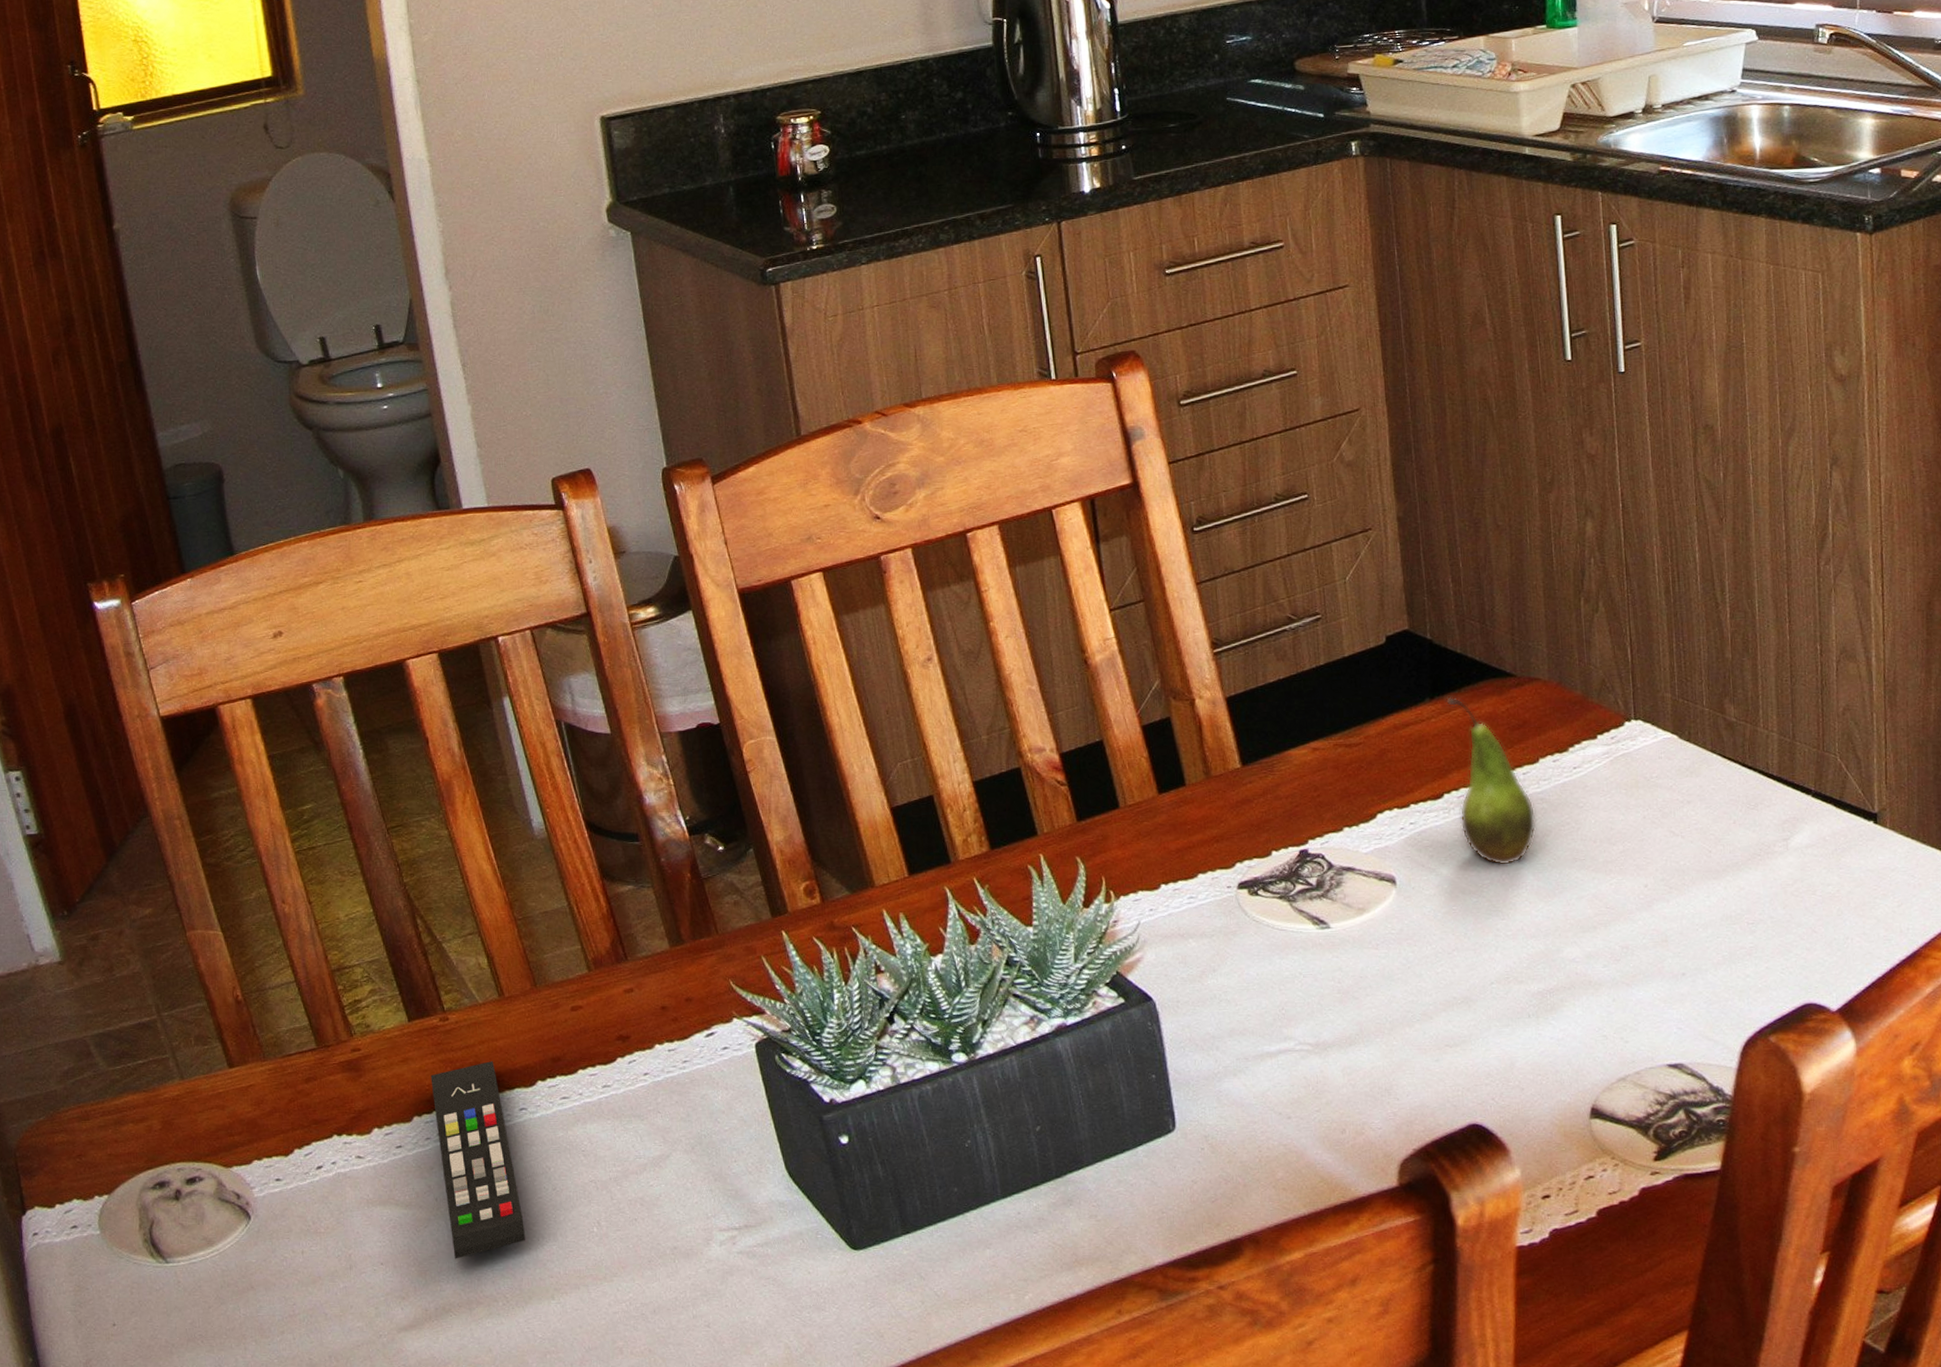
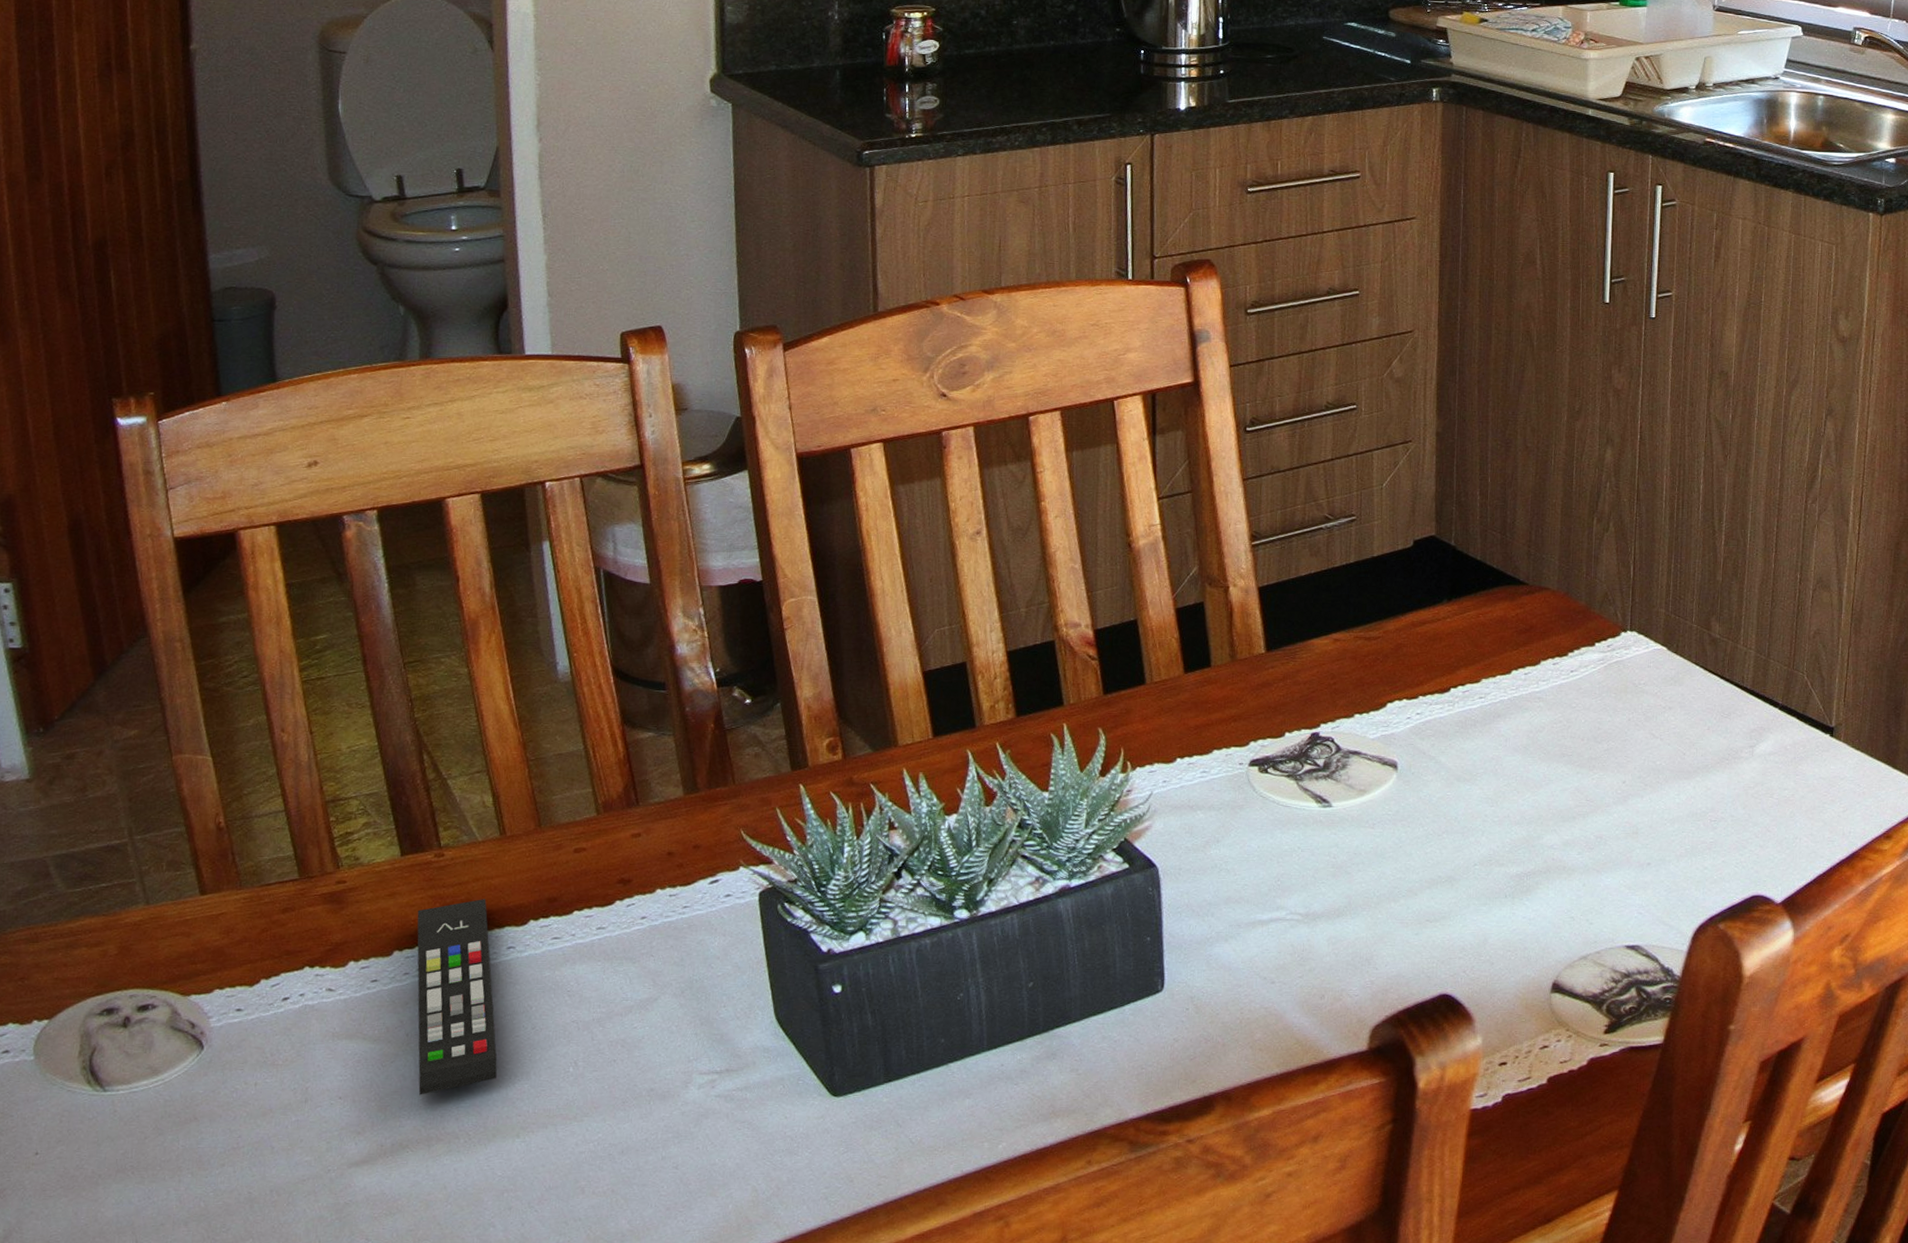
fruit: present [1446,696,1537,866] -> none [1462,599,1532,758]

